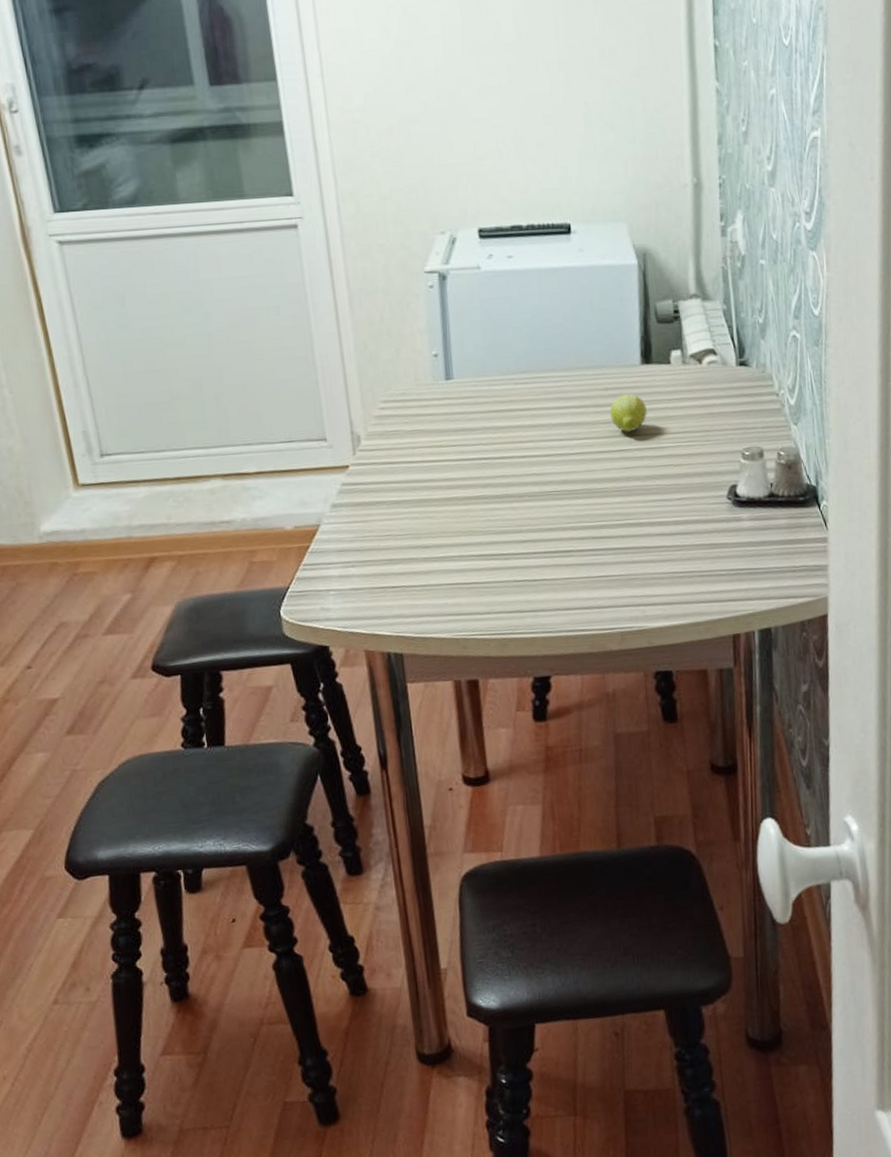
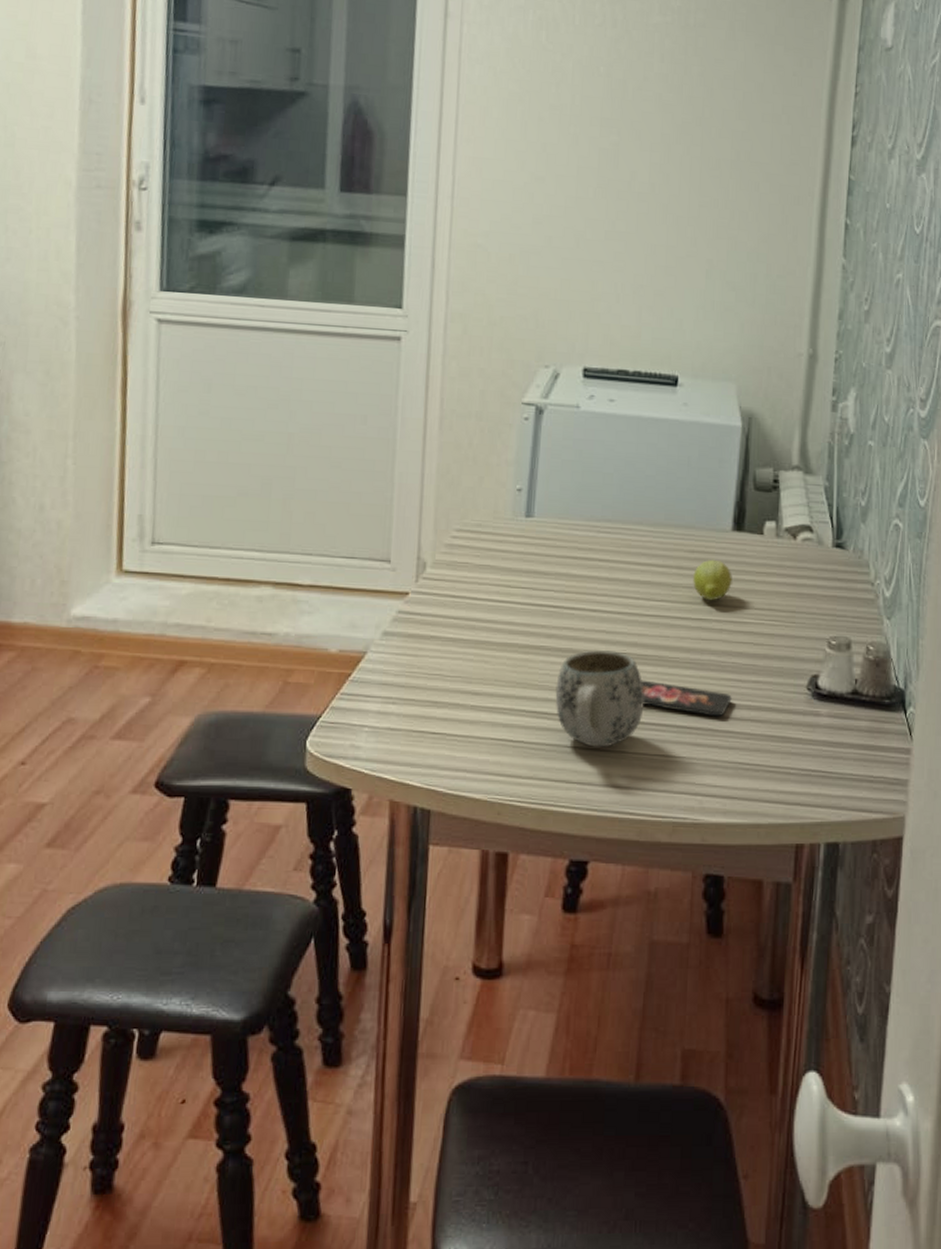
mug: none [498,490,581,578] -> present [555,650,644,747]
smartphone: none [575,512,660,536] -> present [641,680,732,717]

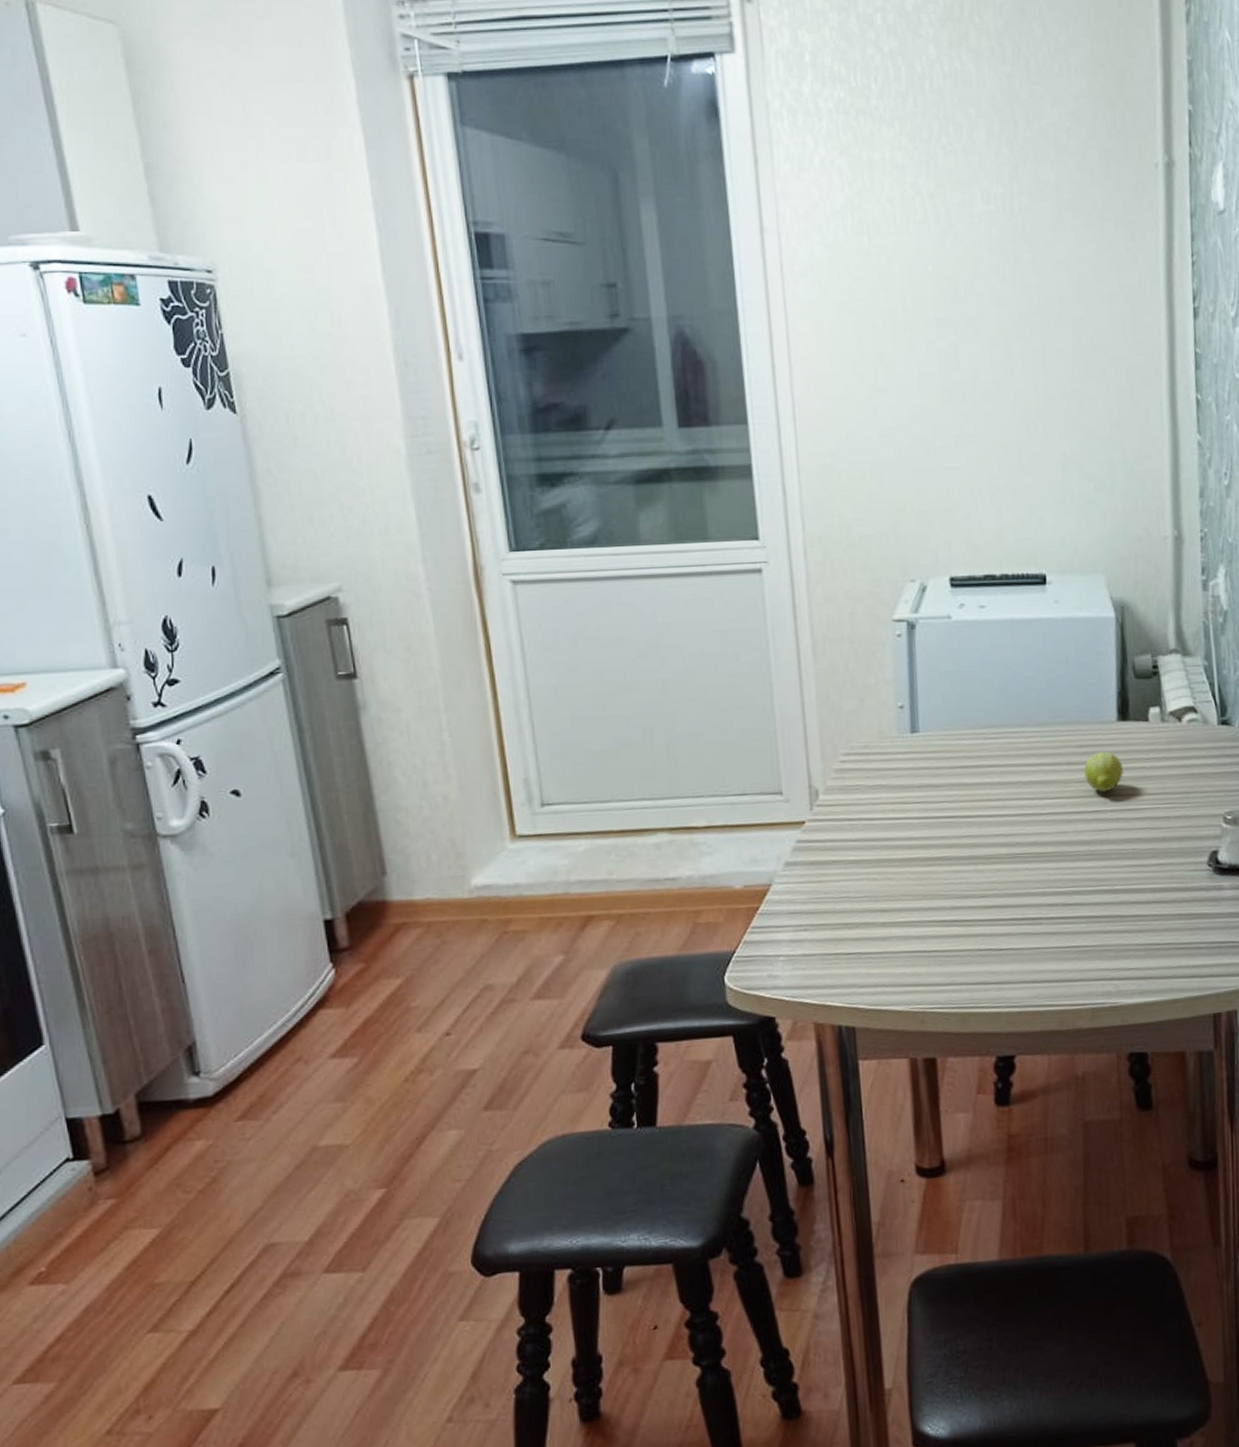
mug: present [555,650,644,747] -> none [962,852,1051,947]
smartphone: present [641,680,732,717] -> none [1045,876,1136,904]

